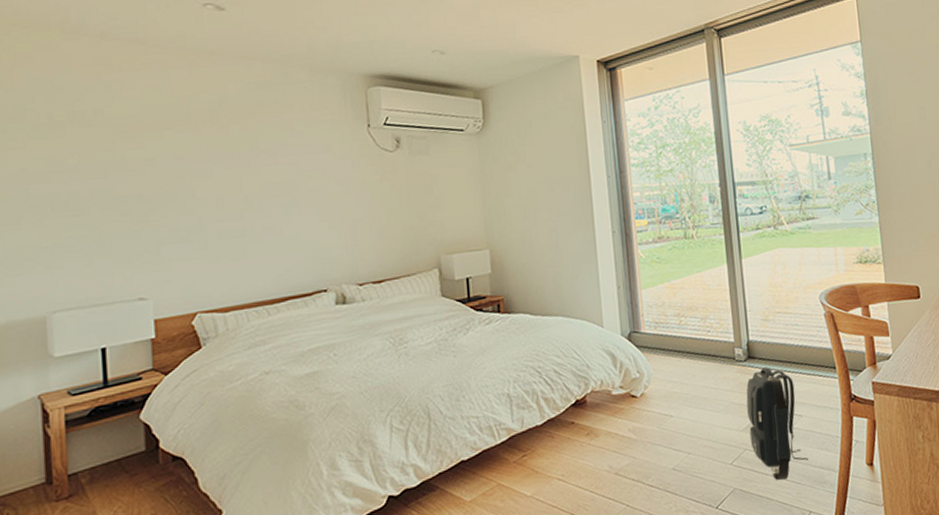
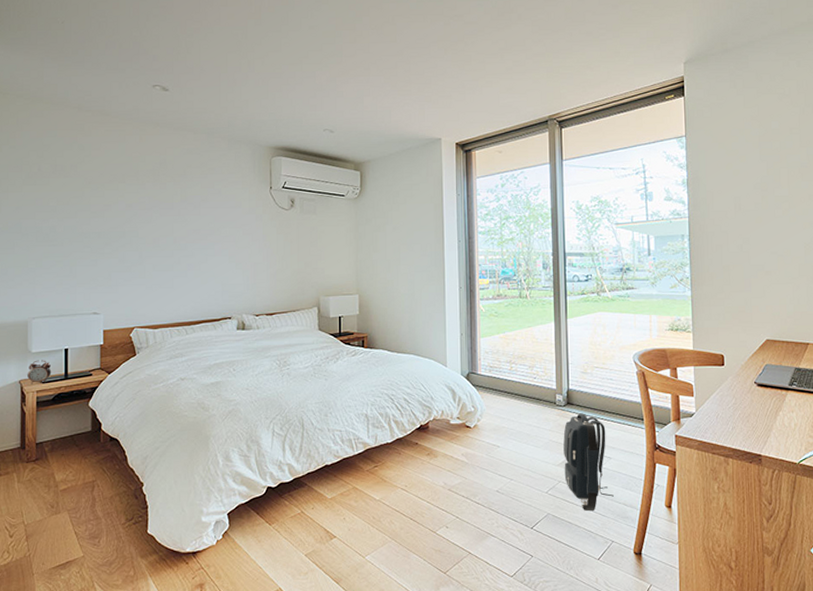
alarm clock: none [49,365,85,399] -> present [27,360,52,384]

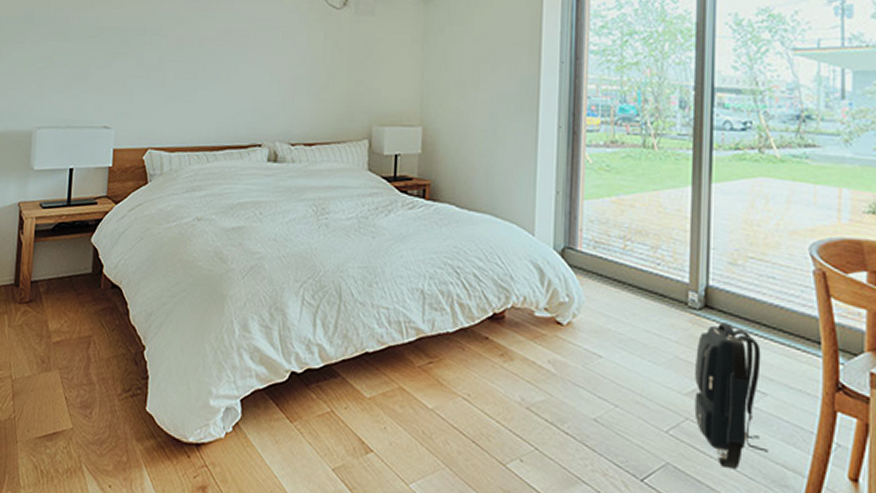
alarm clock: present [27,360,52,384] -> none [27,179,54,209]

